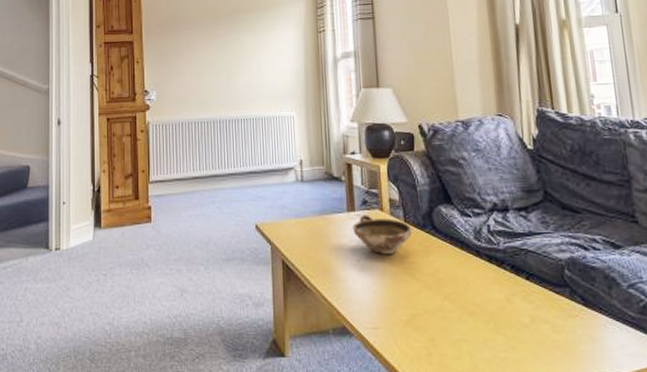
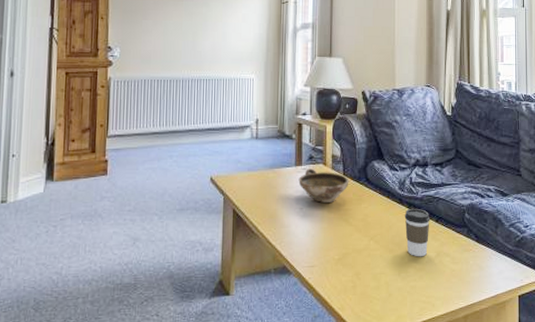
coffee cup: none [484,262,519,323] -> present [404,208,430,257]

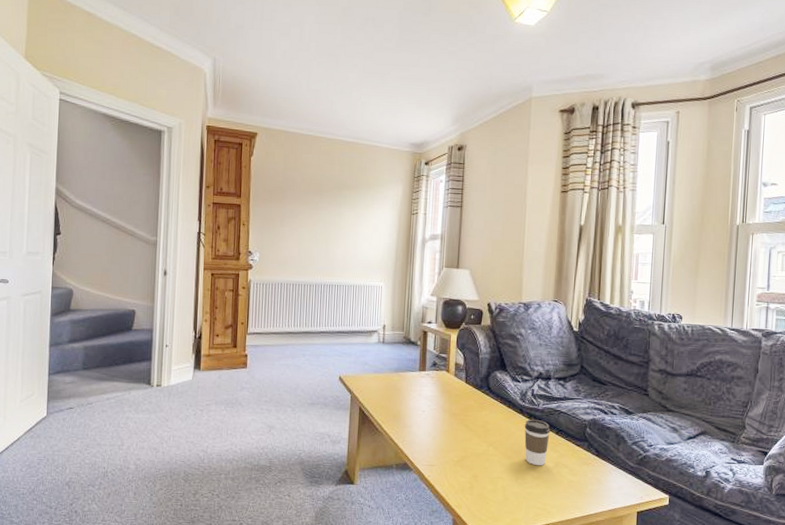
bowl: present [298,168,349,203] -> none [422,374,471,408]

